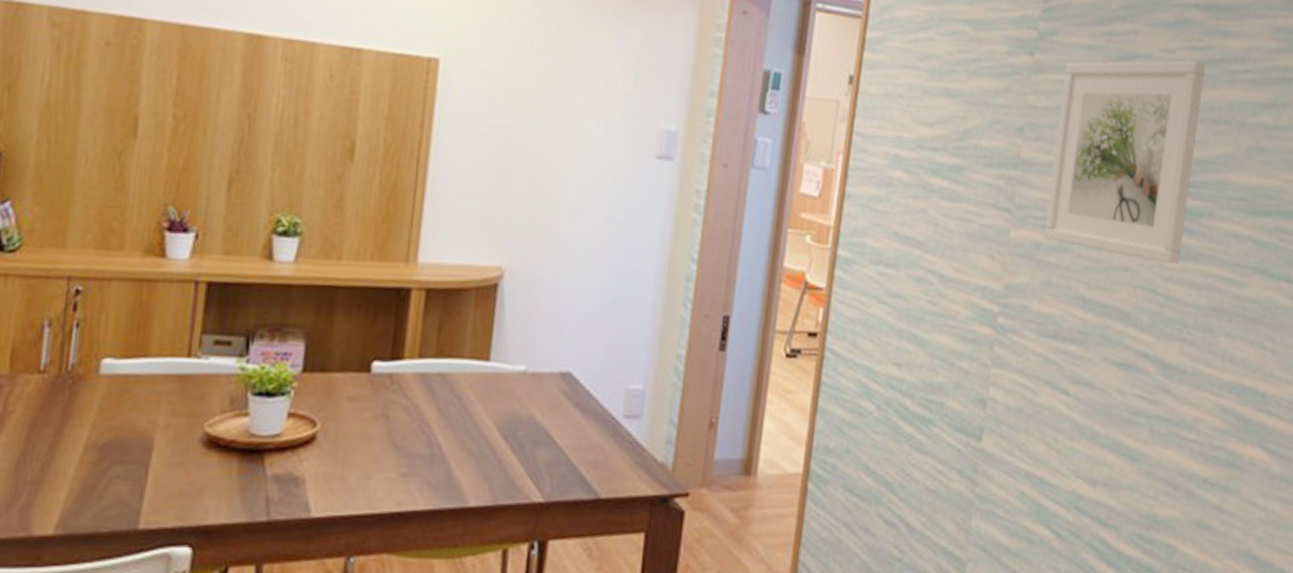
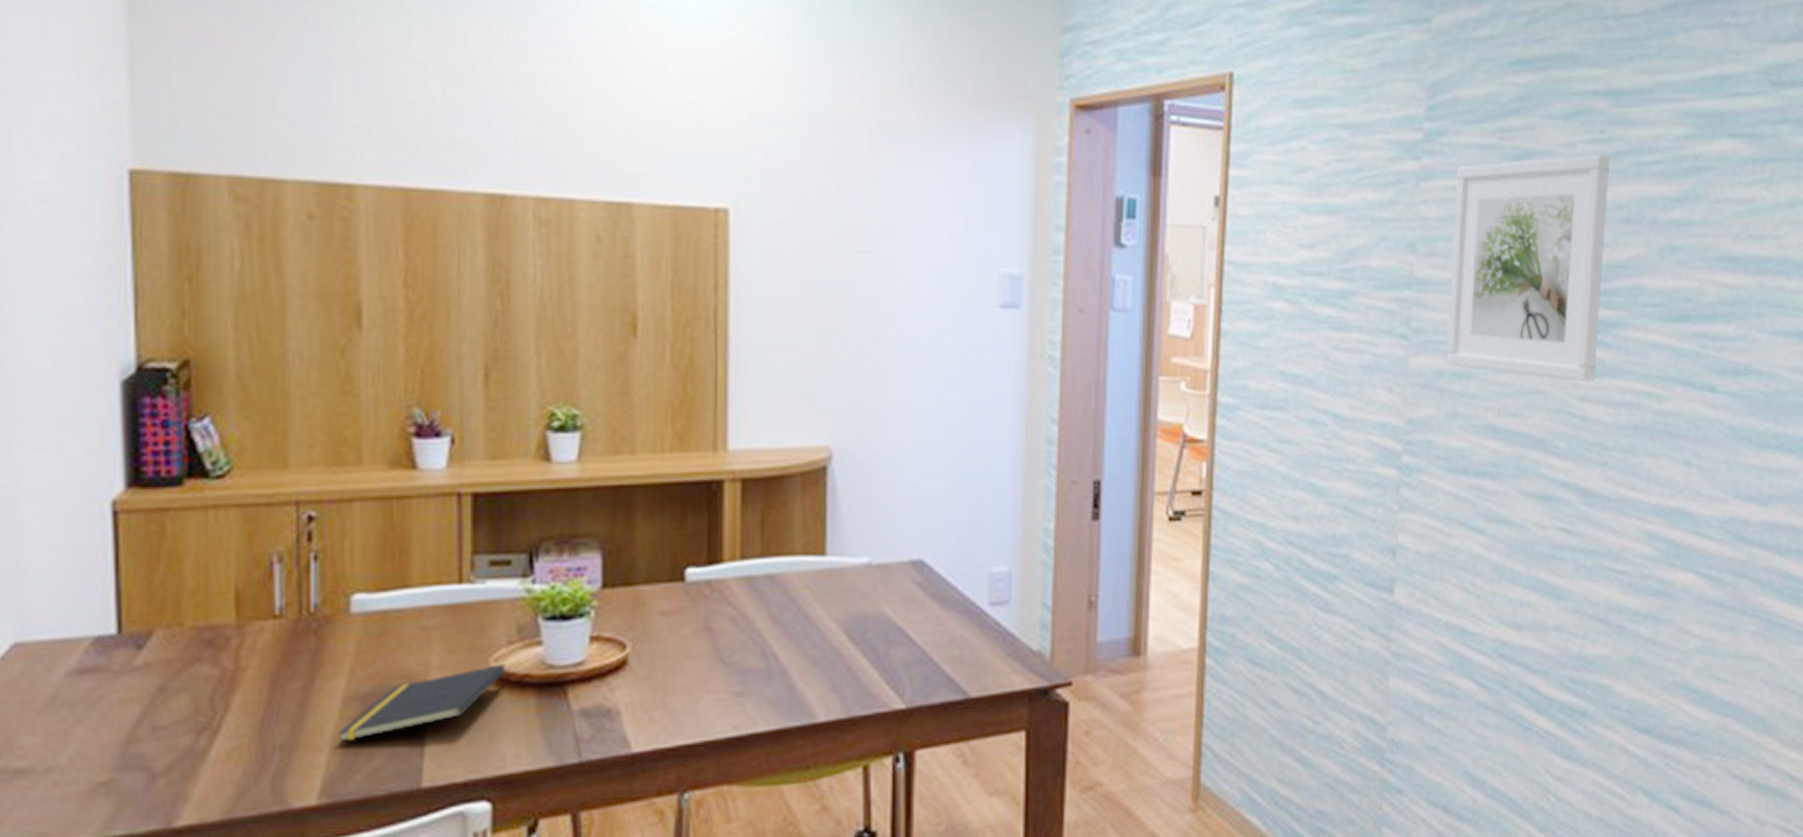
notepad: none [76,429,218,483] -> present [337,663,507,742]

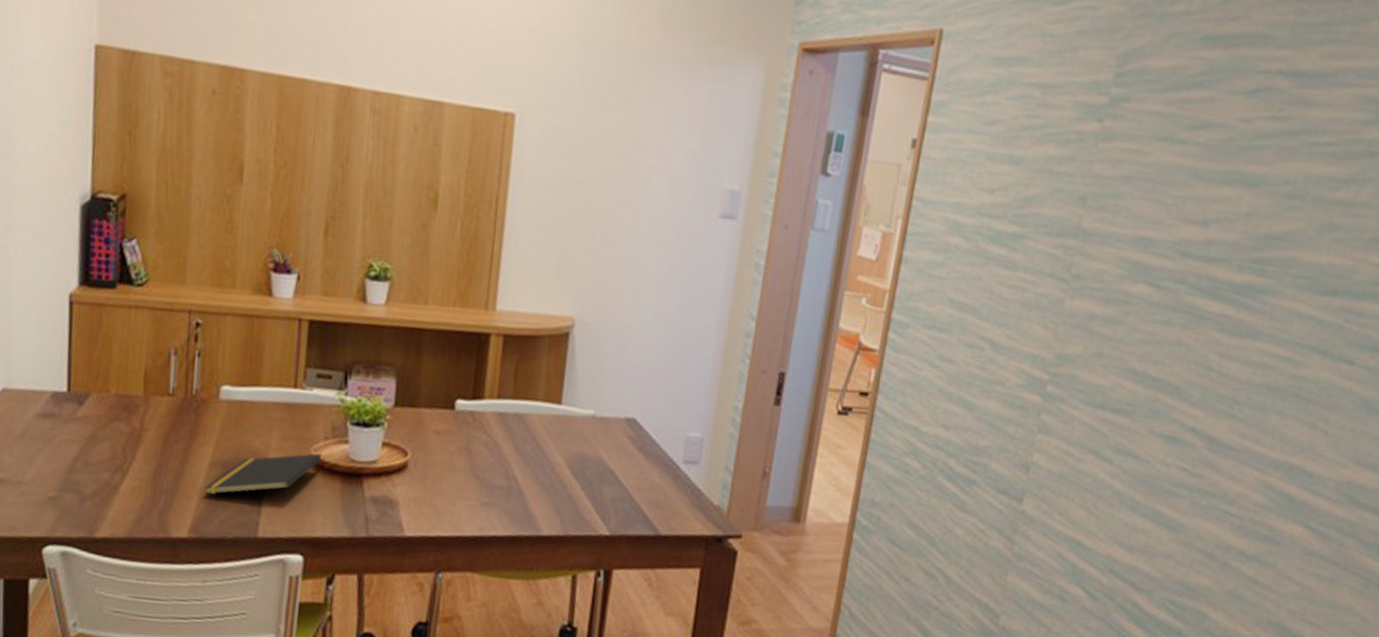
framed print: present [1446,153,1610,382] -> none [1099,130,1285,342]

